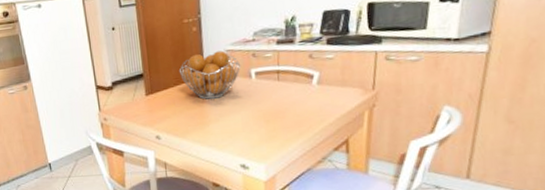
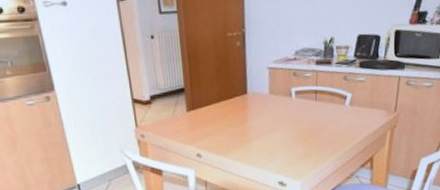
fruit basket: present [178,50,241,100] -> none [221,68,283,117]

